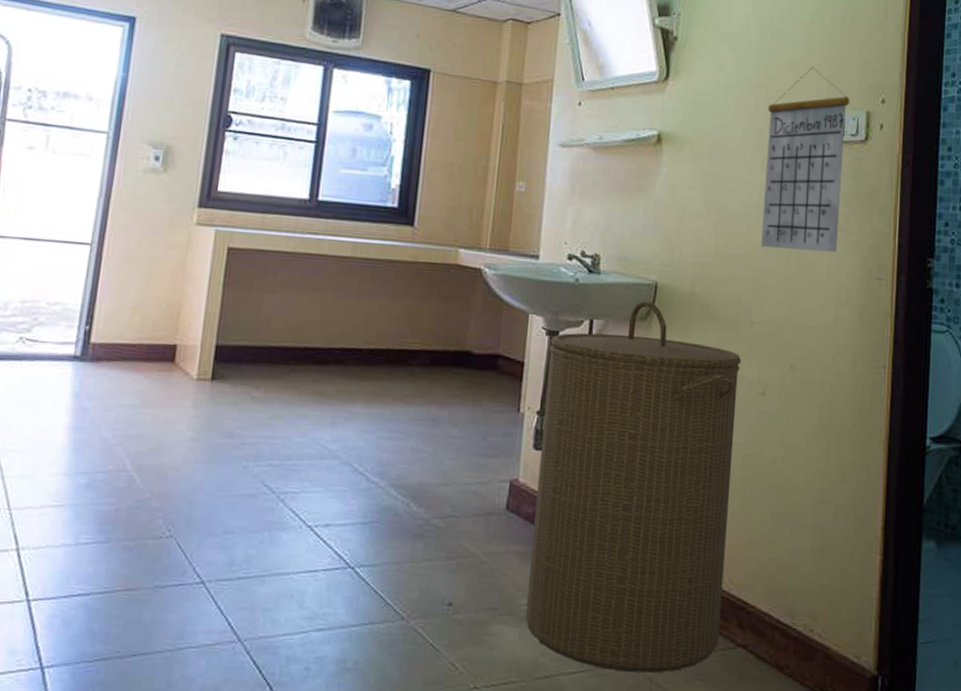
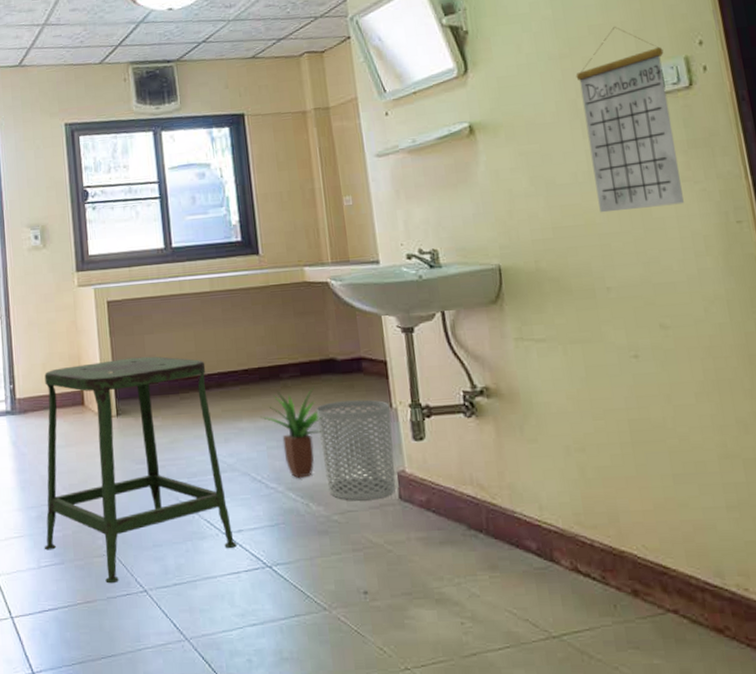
stool: none [87,315,328,571] -> present [44,356,237,584]
potted plant: none [377,377,449,475] -> present [260,387,330,478]
waste bin: none [433,397,517,507] -> present [316,399,396,501]
laundry hamper: present [526,300,742,673] -> none [407,284,646,645]

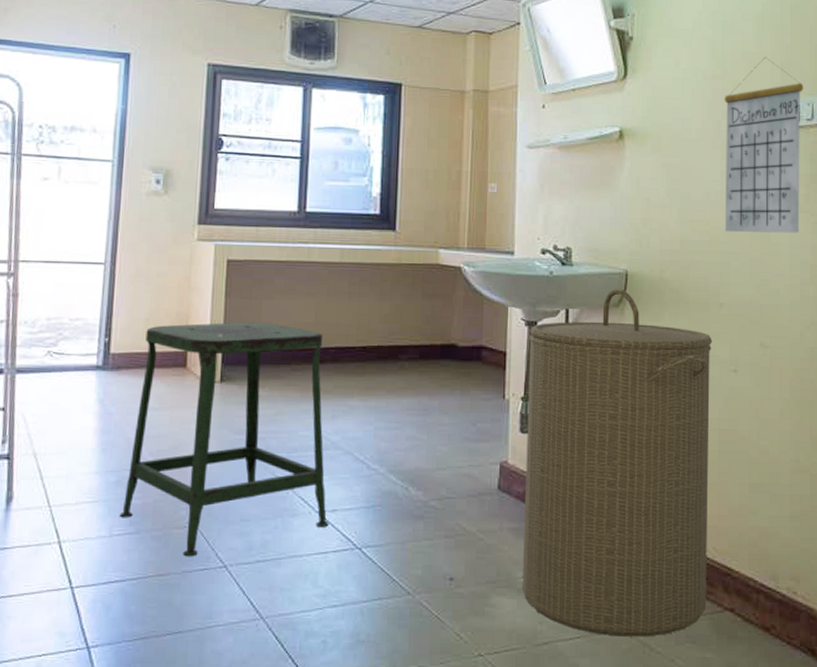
potted plant: present [260,387,330,478] -> none [372,371,441,461]
waste bin: present [316,399,396,501] -> none [429,388,502,489]
laundry hamper: none [407,284,646,645] -> present [523,288,713,637]

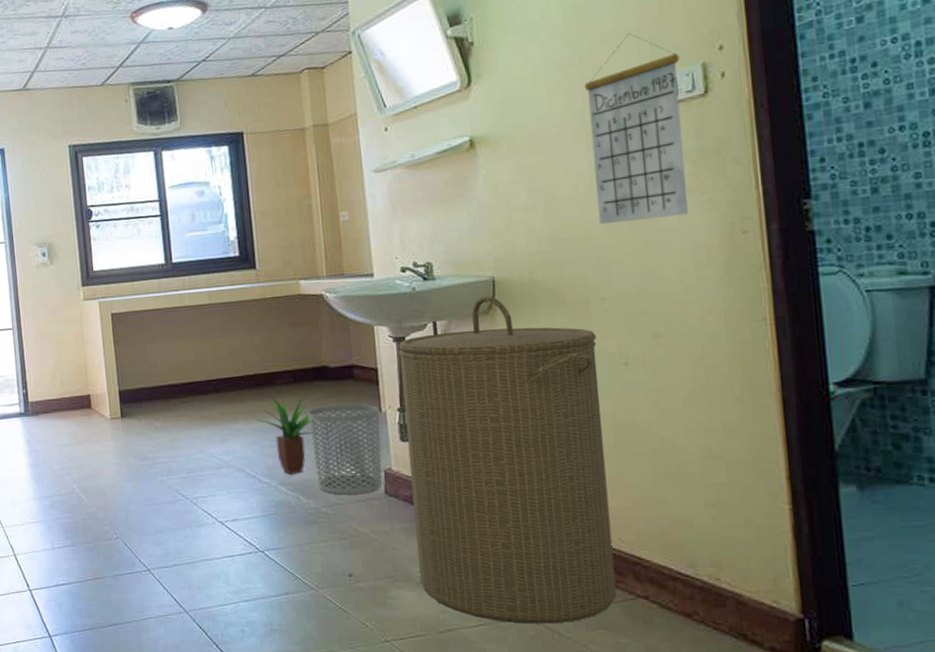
stool: present [119,322,329,557] -> none [54,364,232,564]
potted plant: none [372,371,441,461] -> present [255,392,321,474]
waste bin: none [429,388,502,489] -> present [308,404,383,495]

